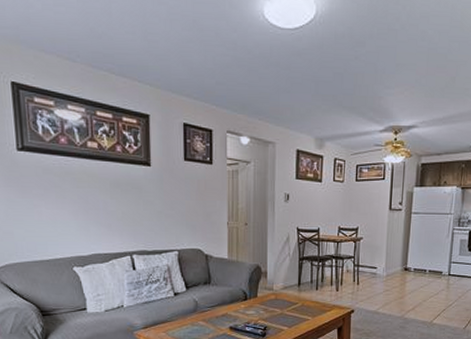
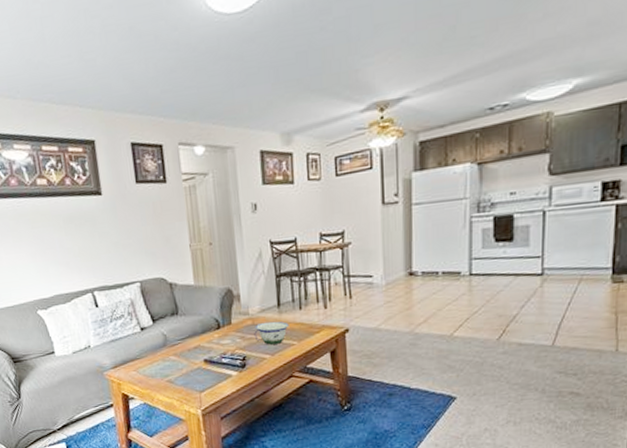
bowl: none [276,298,306,318] -> present [254,321,289,345]

